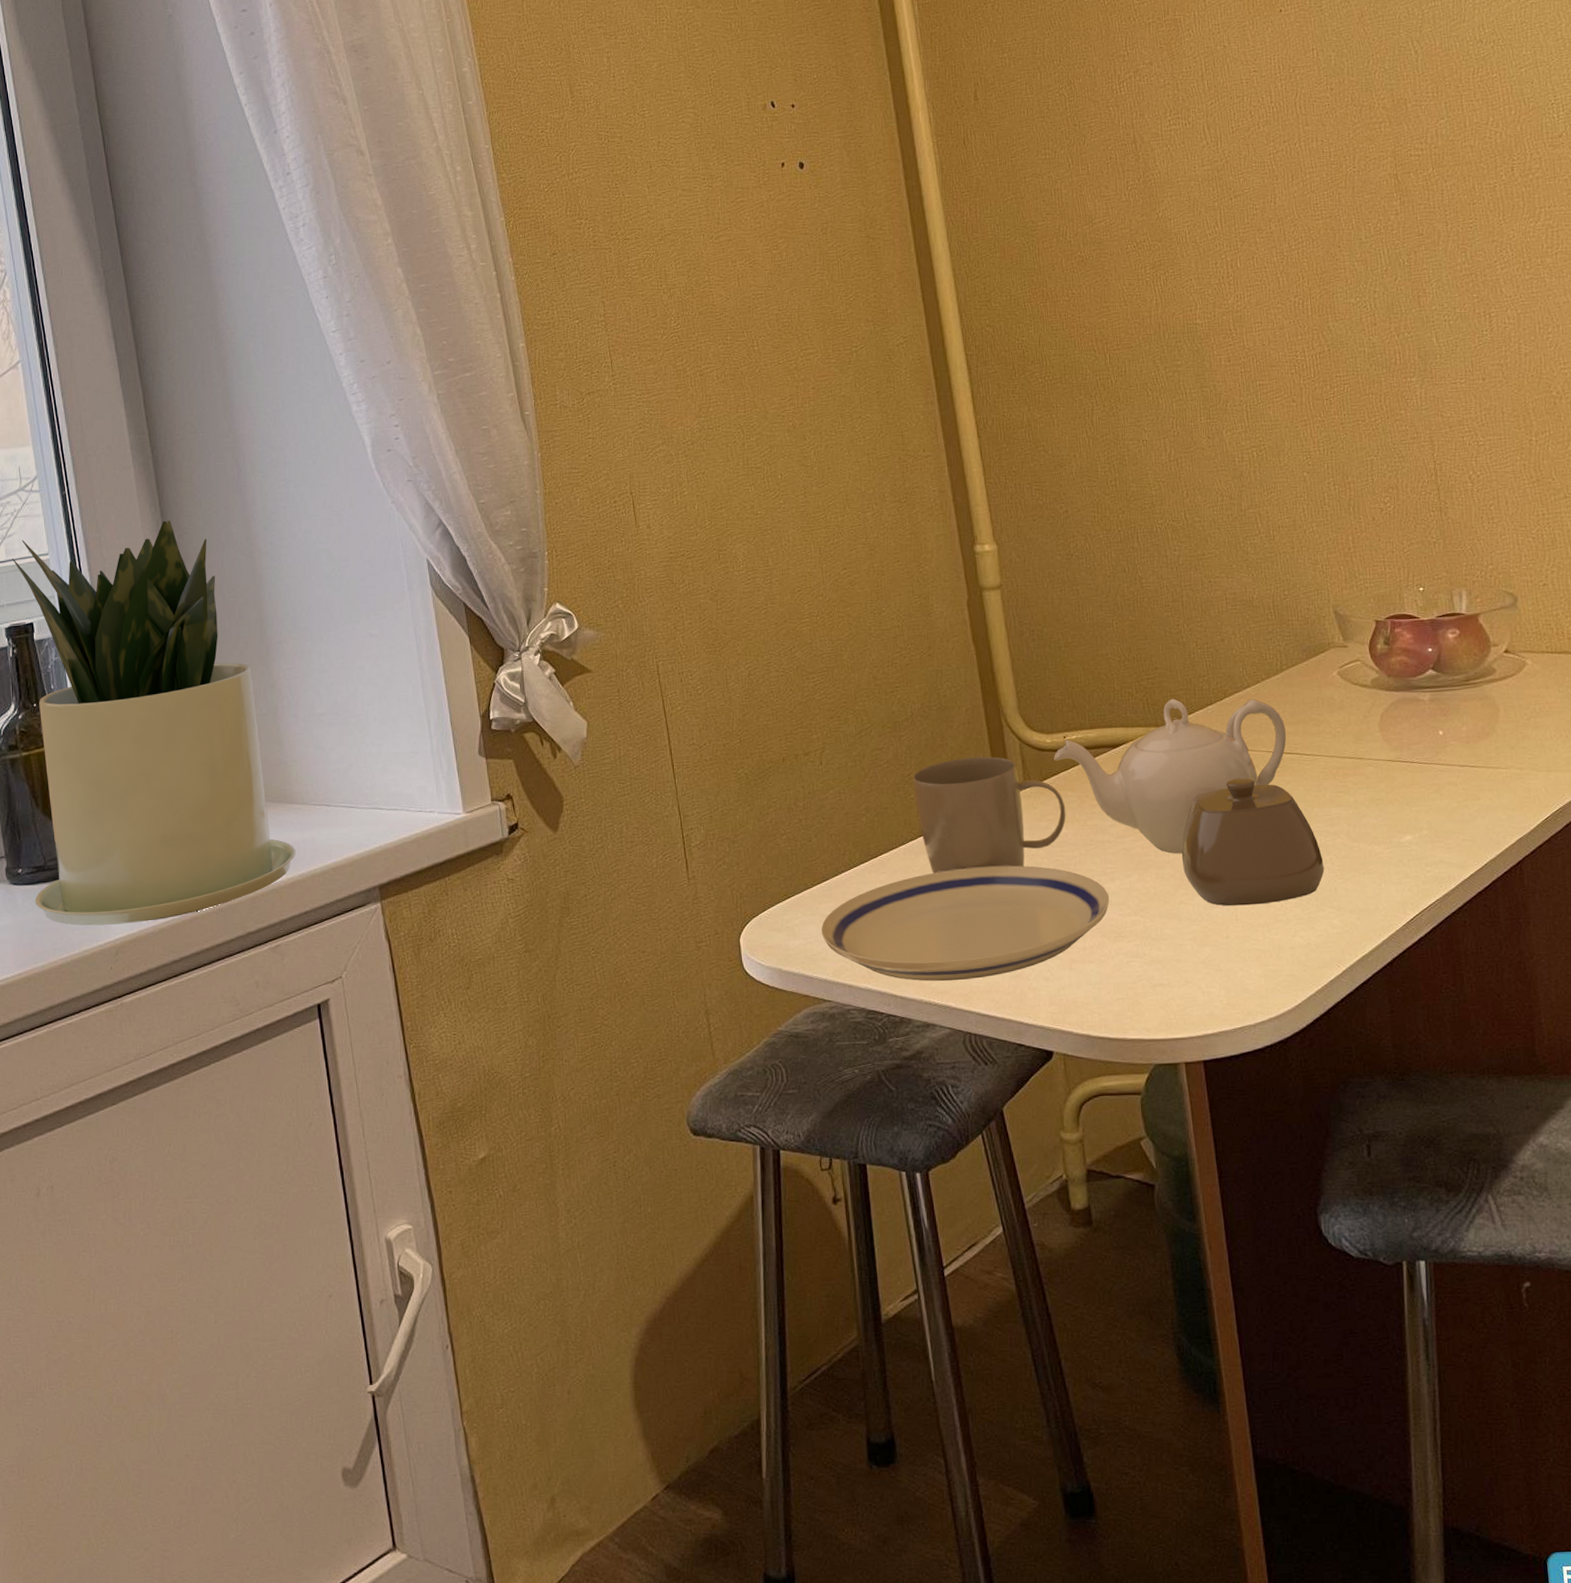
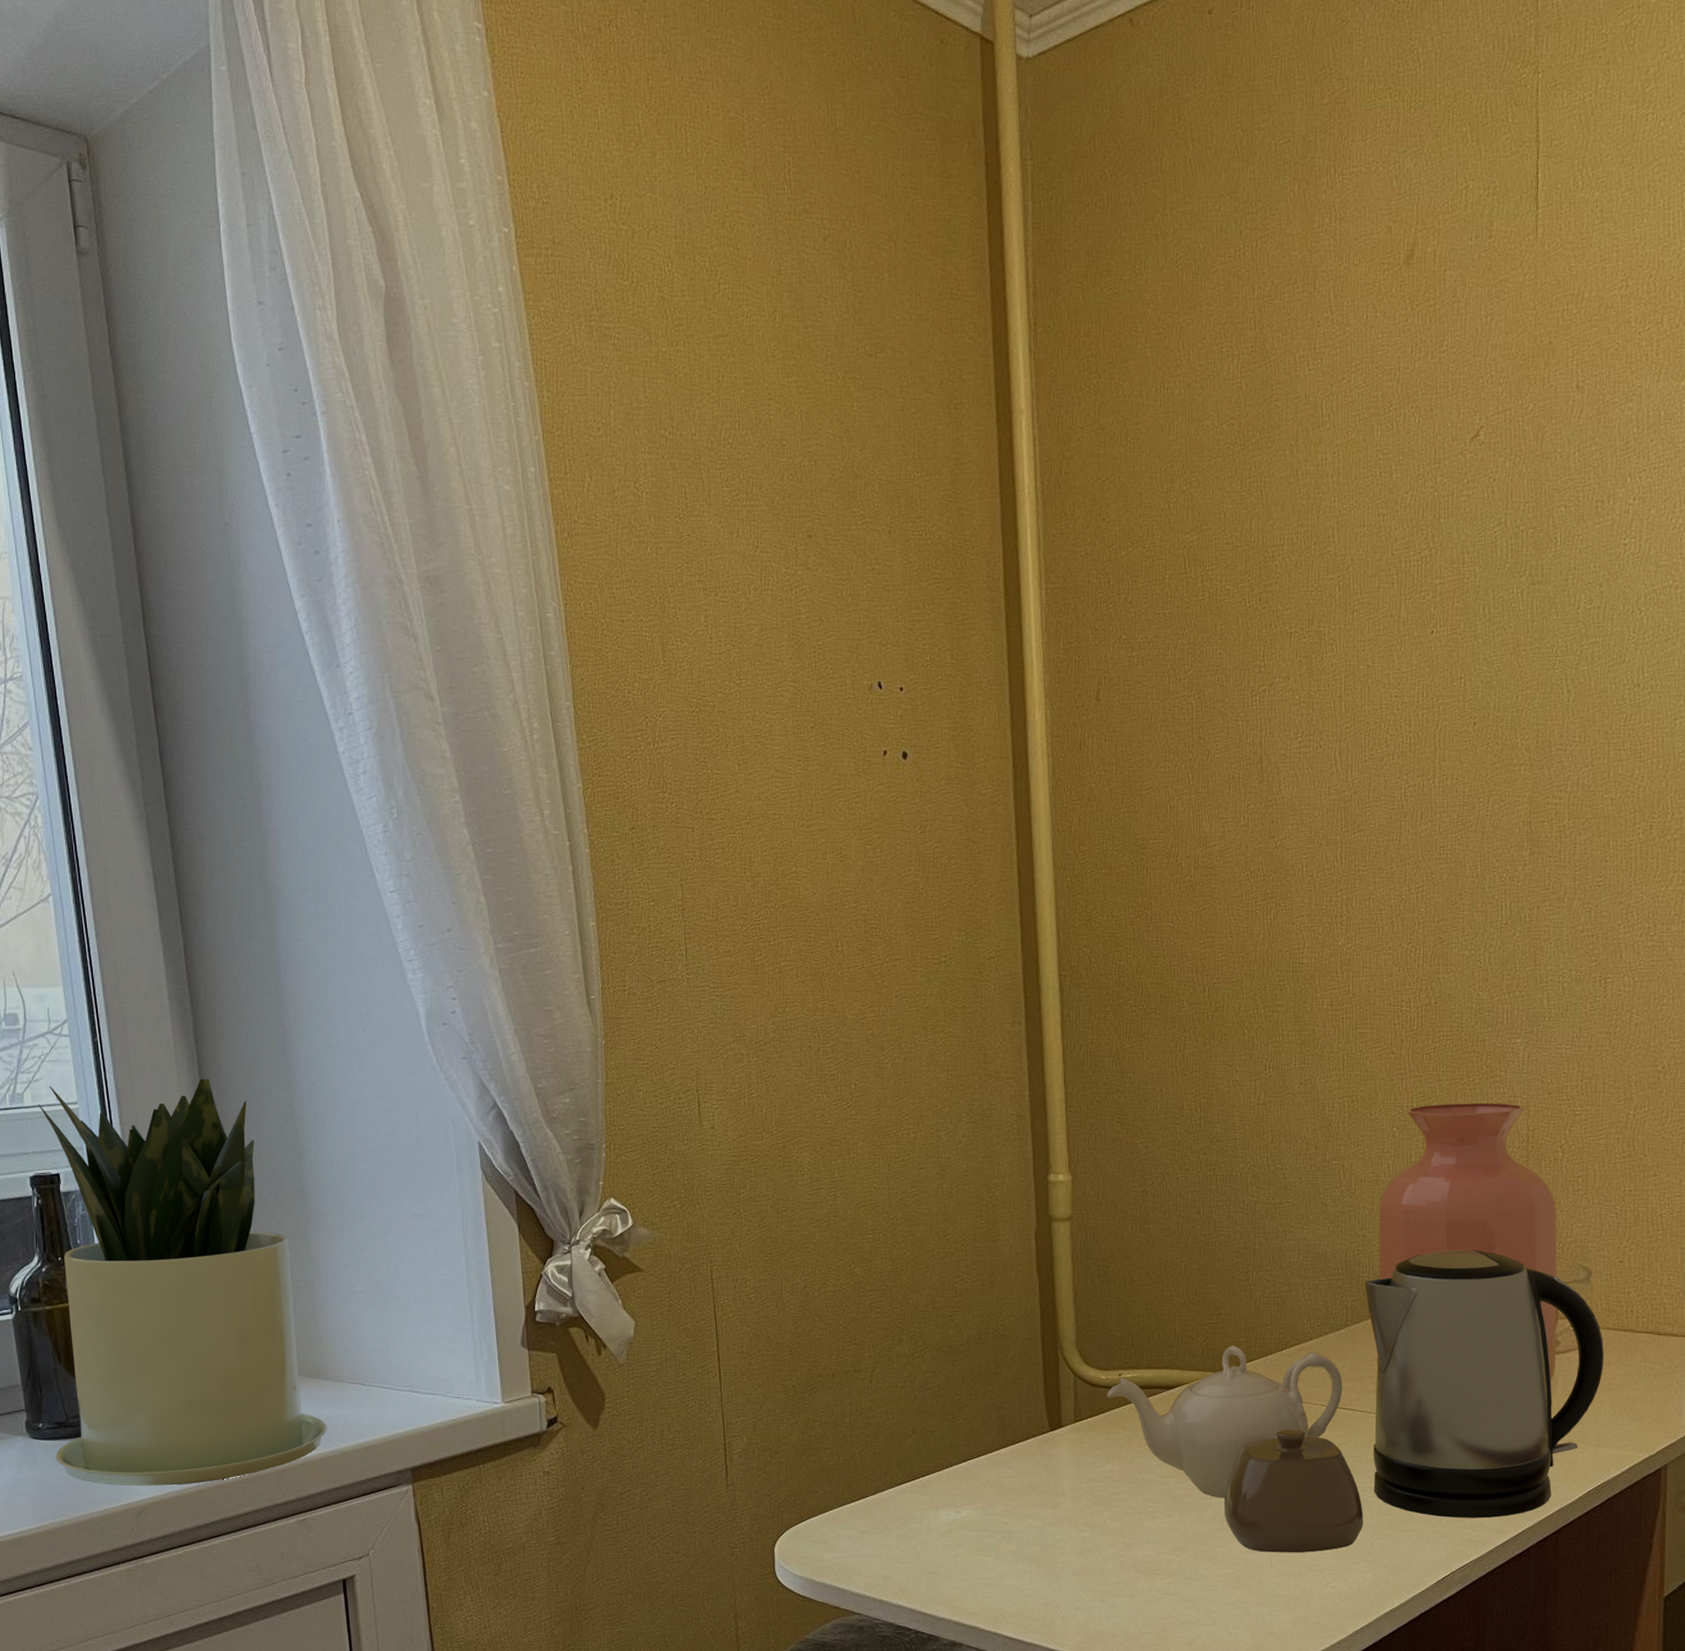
plate: present [821,865,1110,981] -> none [856,1496,1148,1603]
mug: present [912,756,1066,873] -> none [962,1388,1114,1499]
kettle: none [1294,584,1543,856] -> present [1364,1249,1605,1518]
vase: none [1299,440,1495,708] -> present [1378,1102,1557,1380]

